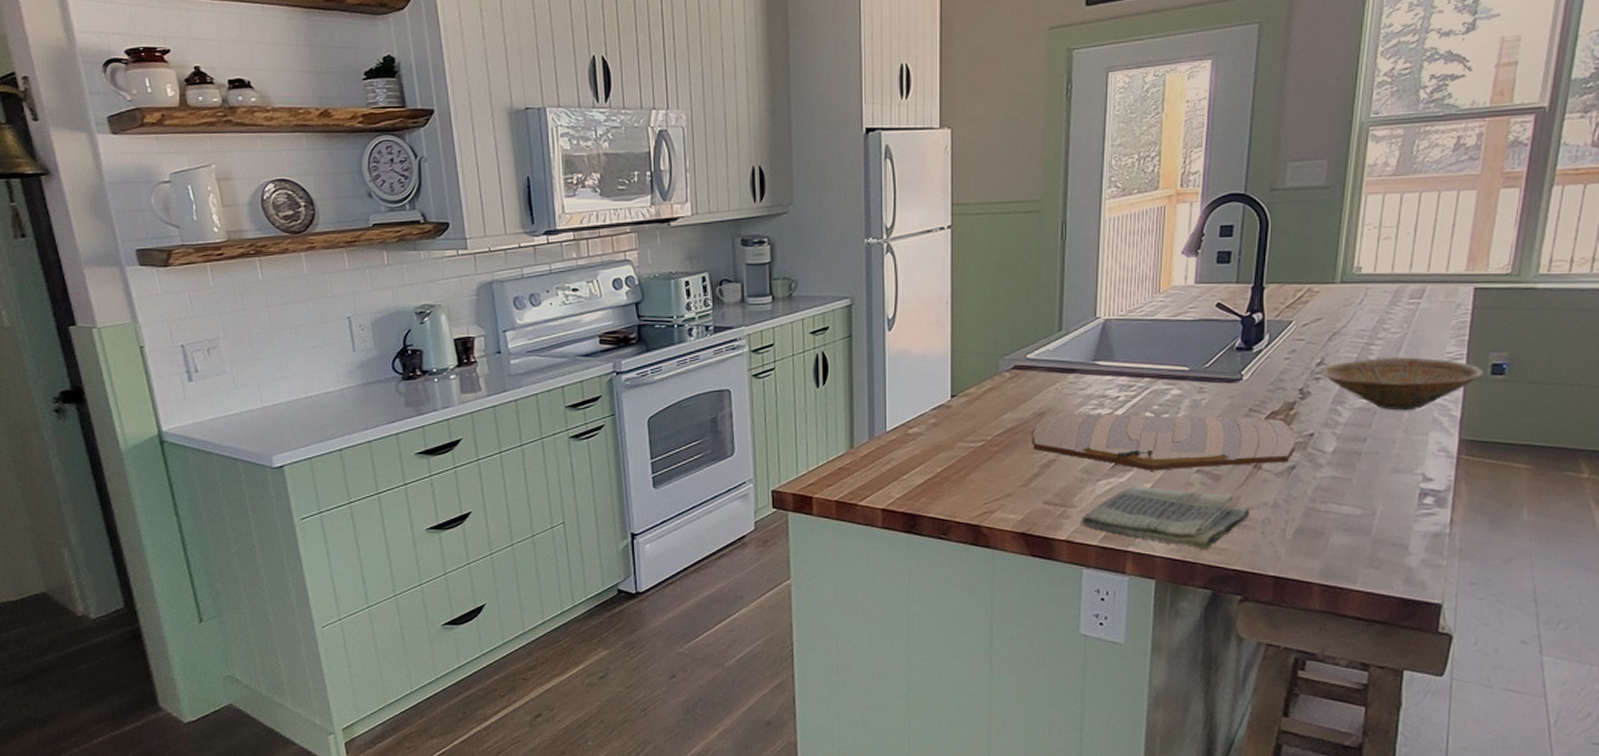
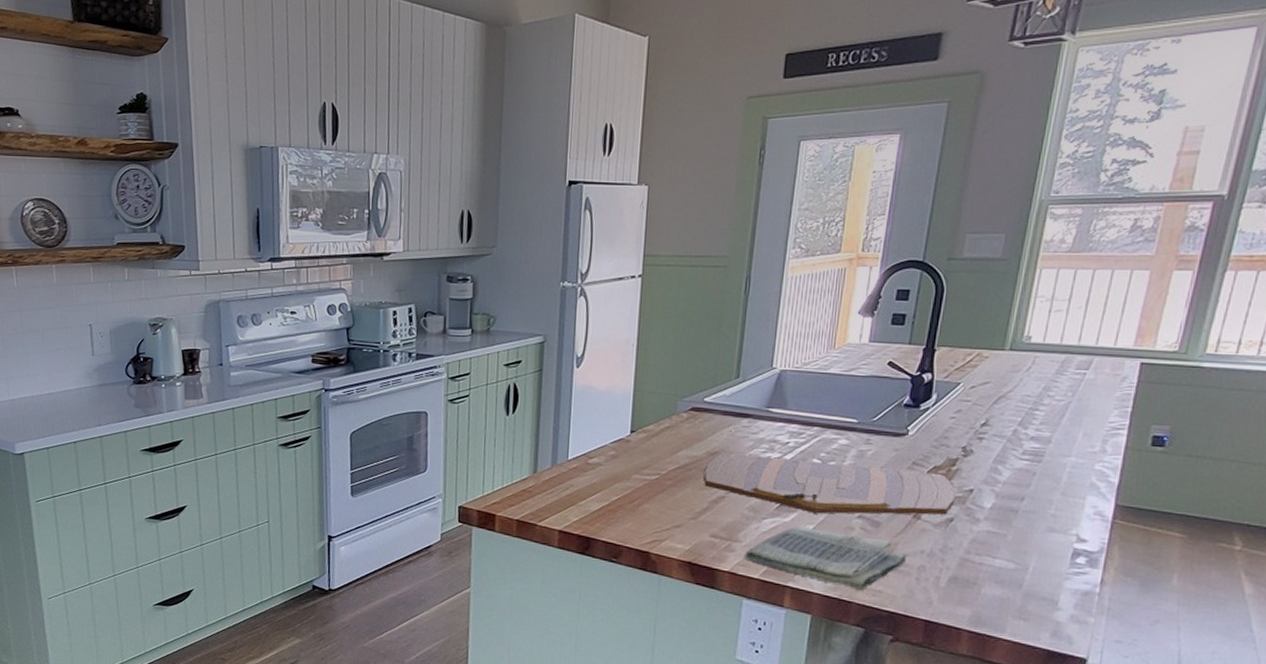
bowl: present [1319,357,1485,411] -> none [983,422,1145,475]

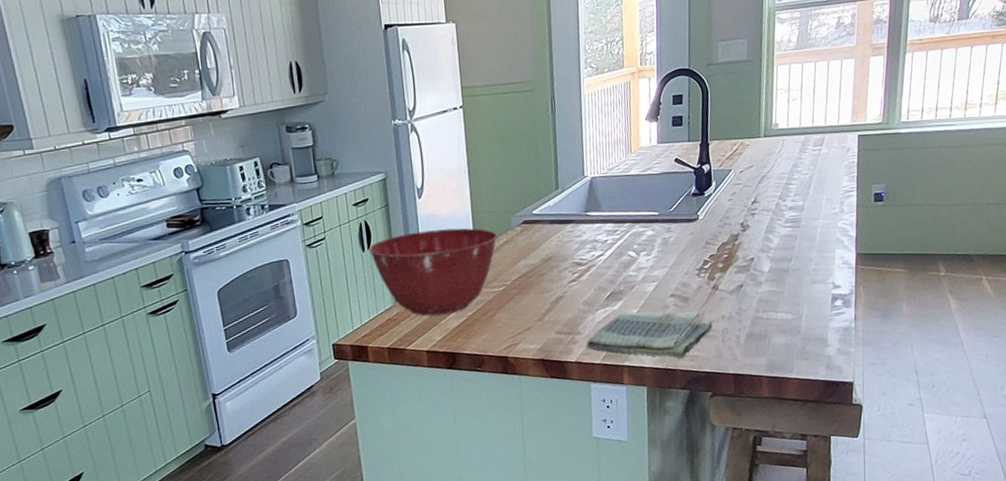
mixing bowl: none [513,402,660,495] -> present [369,228,498,316]
cutting board: present [703,453,955,515] -> none [542,248,741,299]

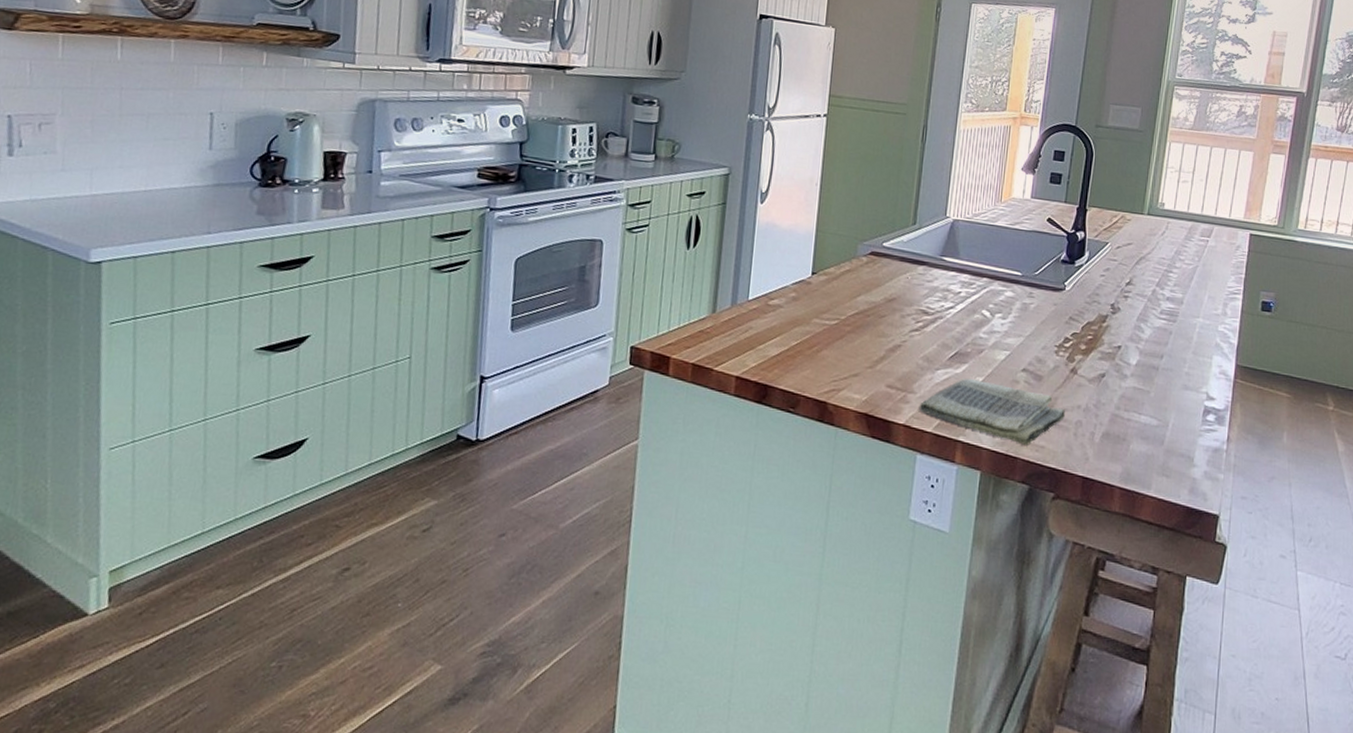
mixing bowl: present [369,228,498,316] -> none [694,239,841,339]

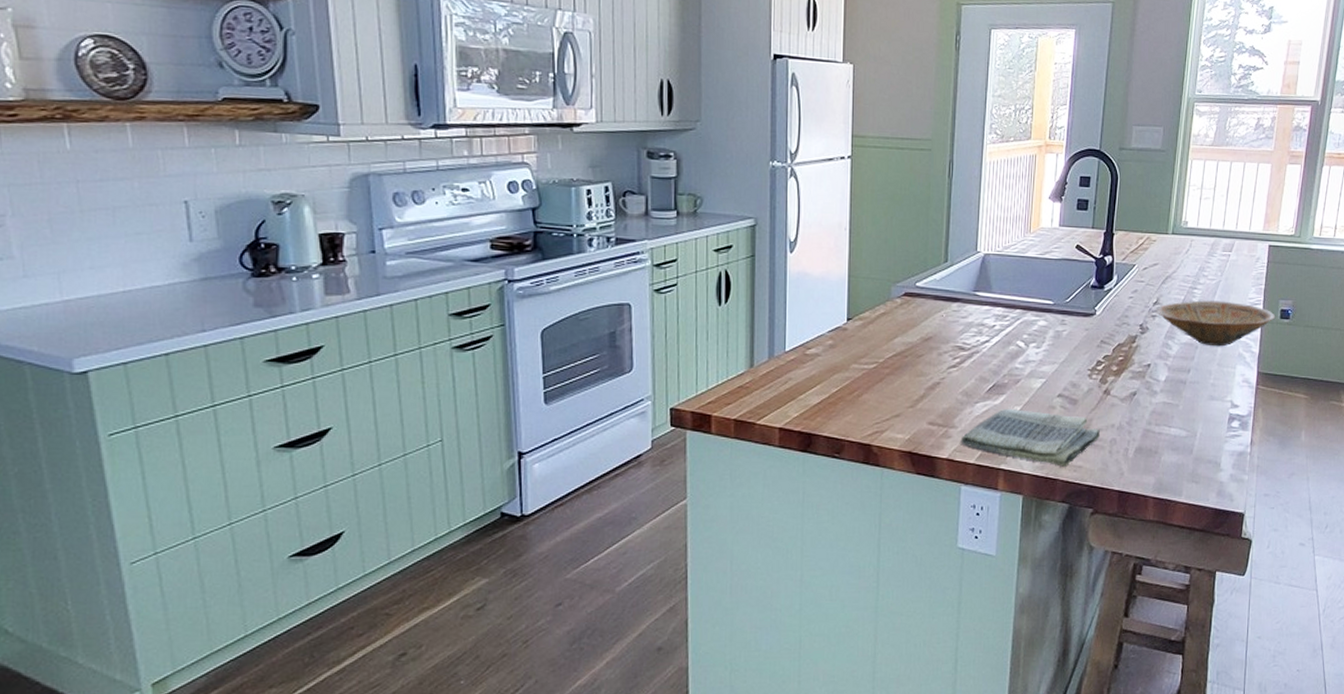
bowl: none [1128,284,1256,335] -> present [1155,300,1276,347]

